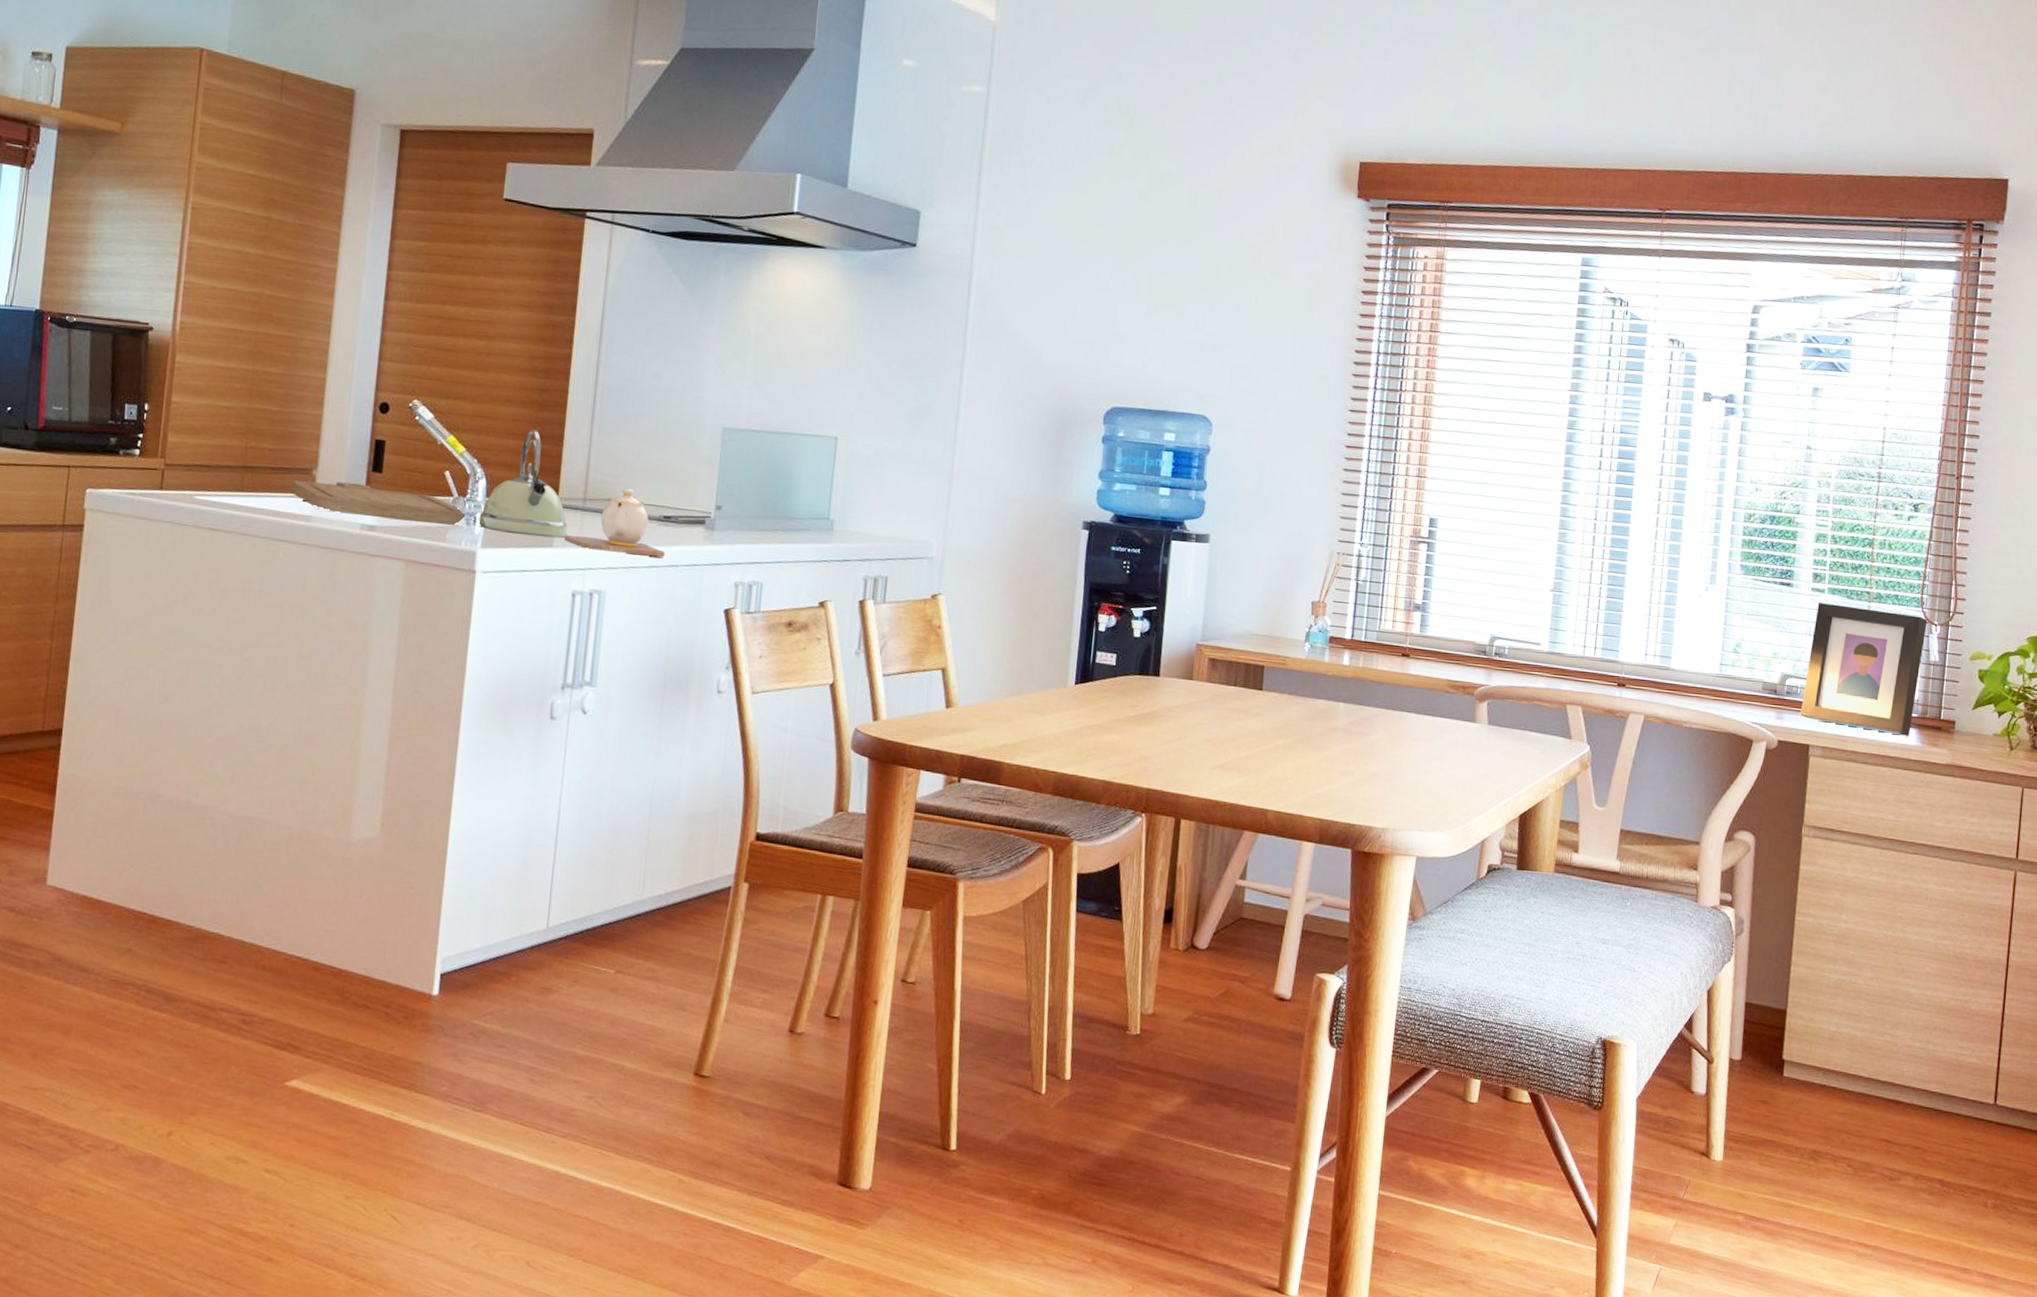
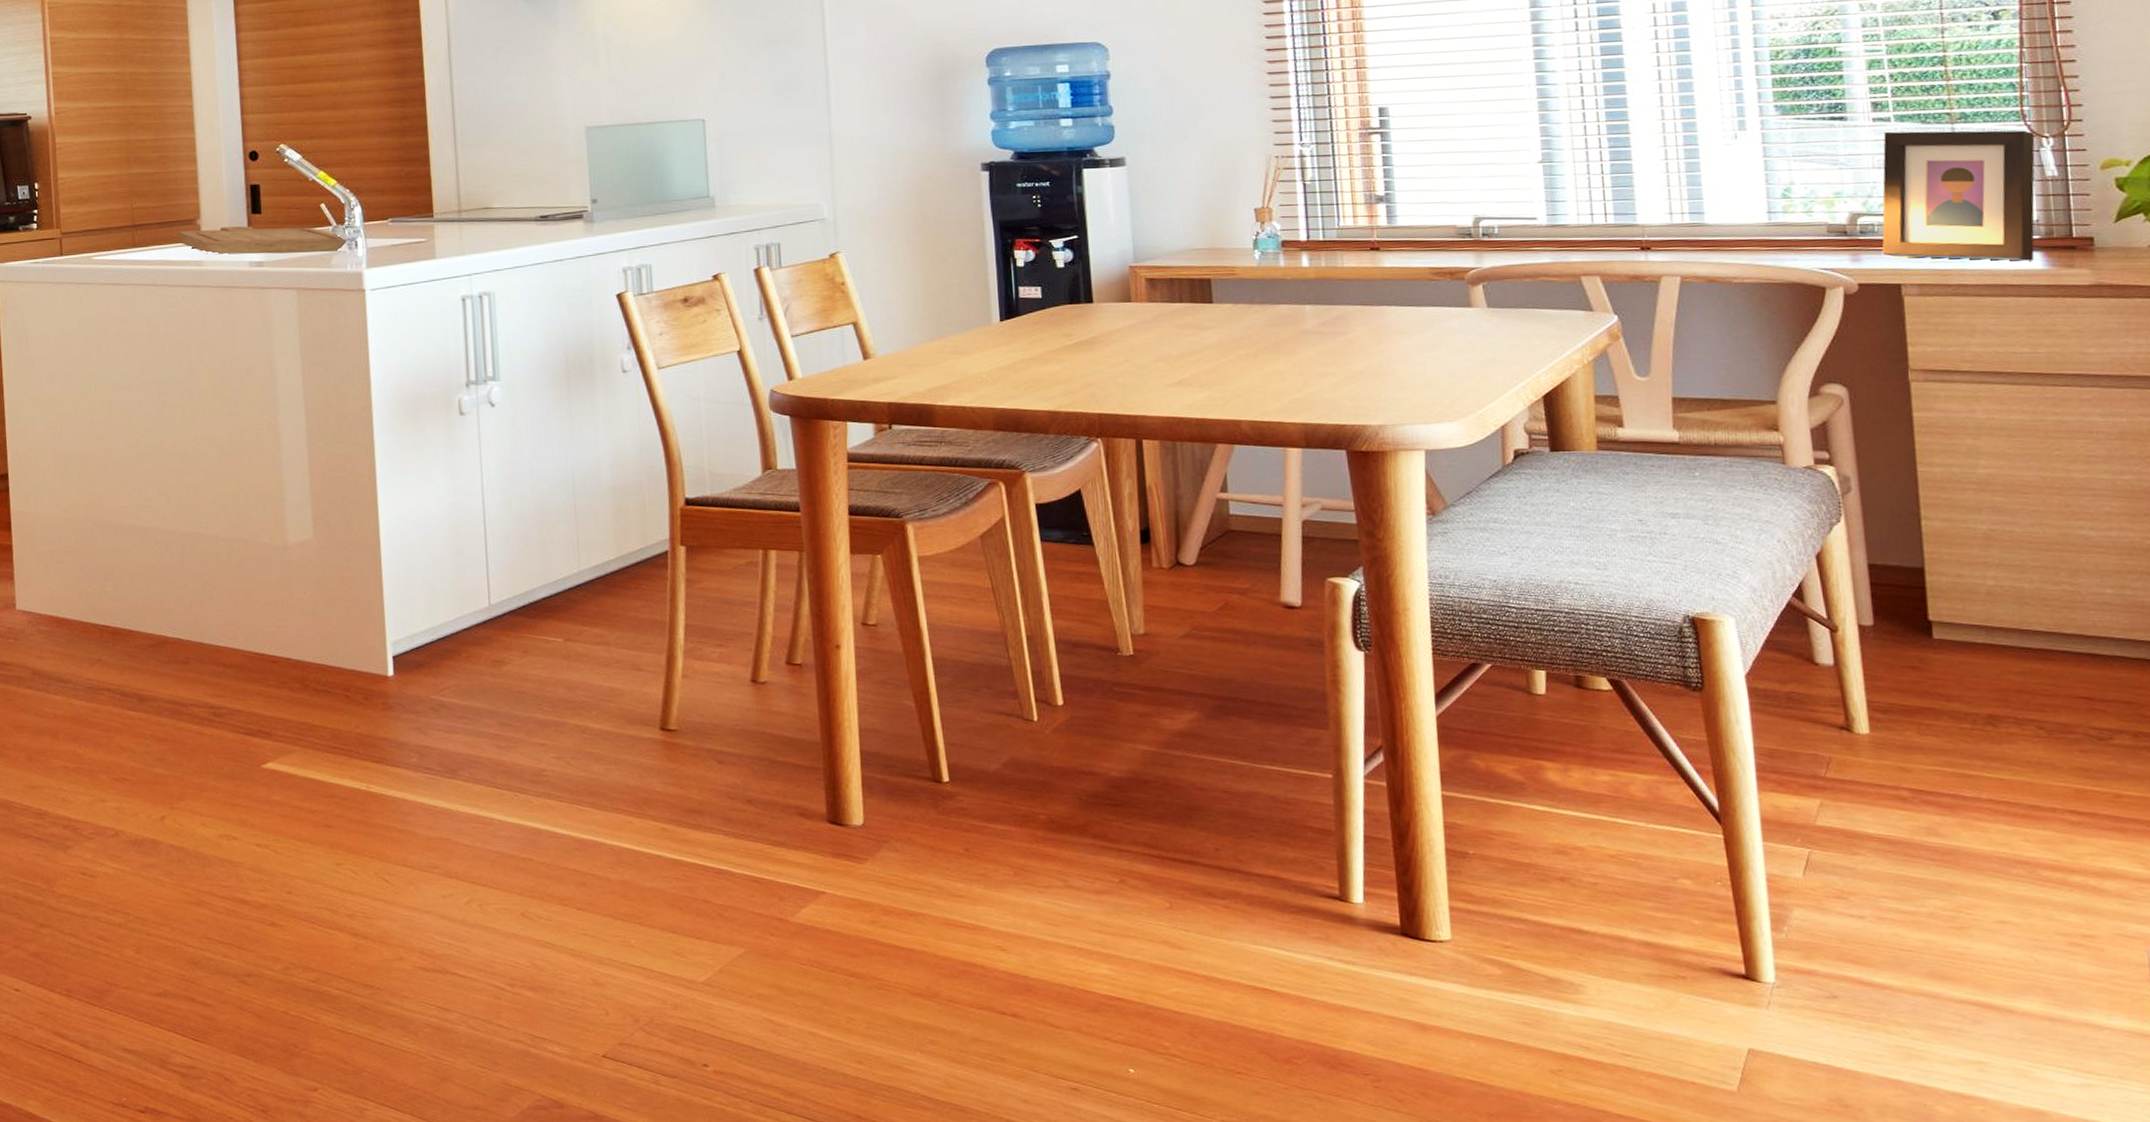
kettle: present [478,429,568,539] -> none [359,154,449,252]
teapot: present [563,487,665,558] -> none [445,195,548,256]

